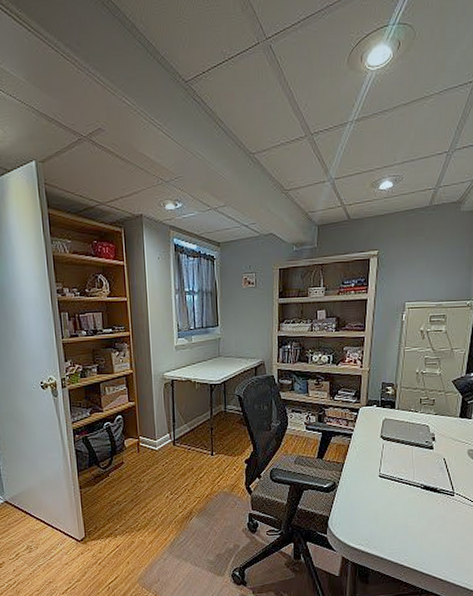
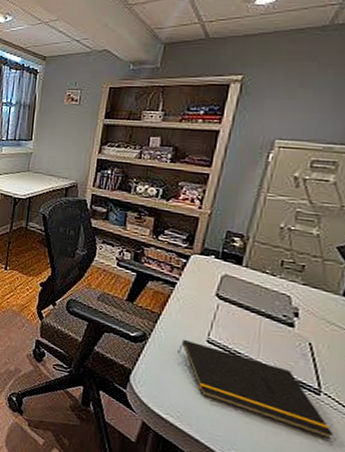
notepad: none [360,479,465,527] -> present [178,340,334,439]

